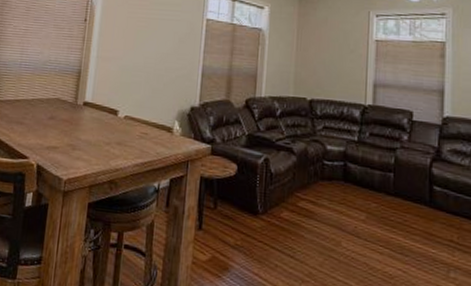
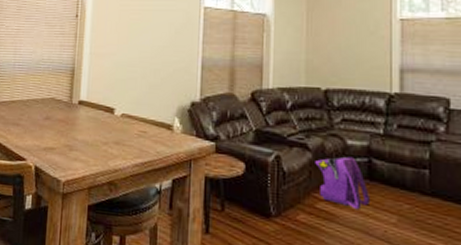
backpack: none [299,160,344,208] -> present [315,156,369,210]

